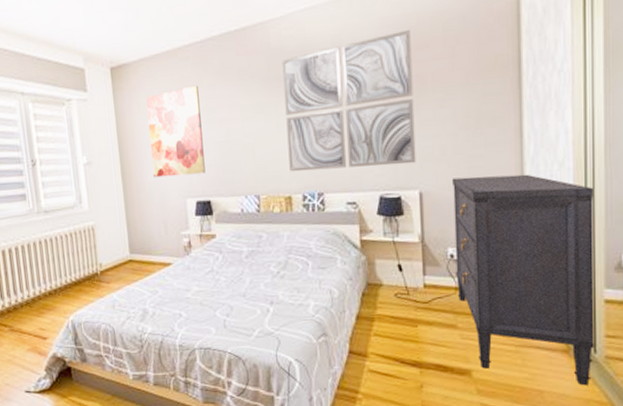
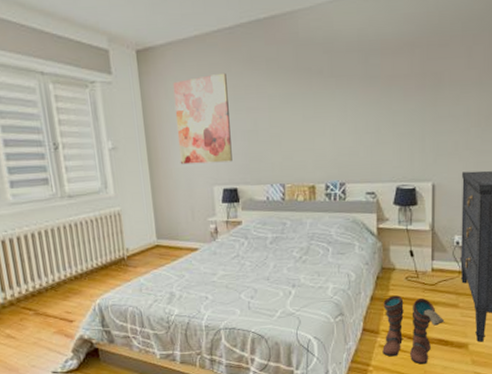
wall art: present [282,29,416,172] -> none [310,27,432,162]
boots: none [371,314,442,393] -> present [382,295,445,364]

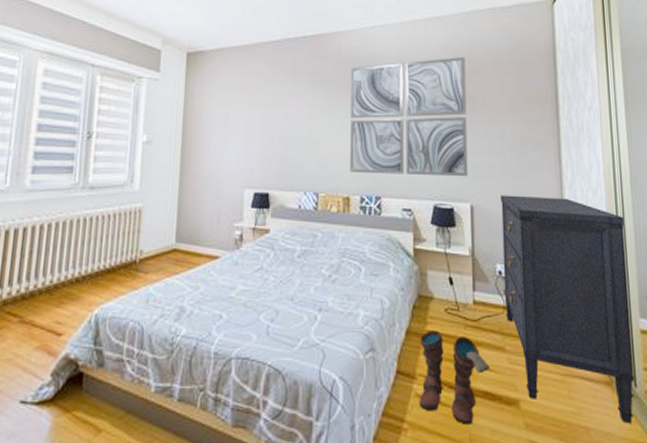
wall art: present [172,72,232,165] -> none [213,79,270,165]
wall art: none [310,27,432,162] -> present [350,56,468,177]

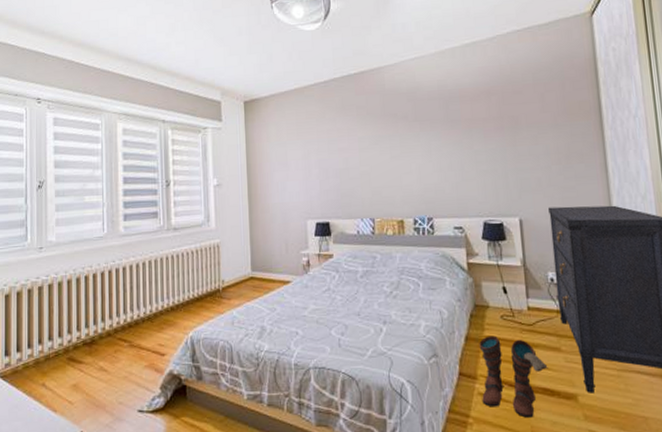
wall art: present [350,56,468,177] -> none [395,77,515,198]

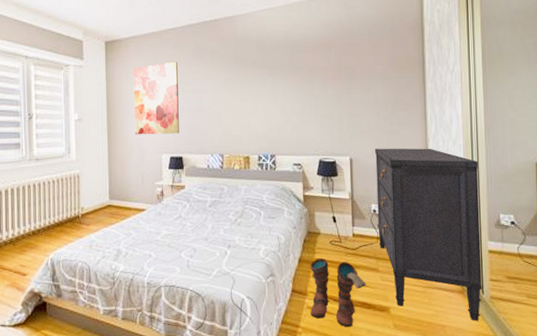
wall art: none [274,119,325,200] -> present [133,61,179,135]

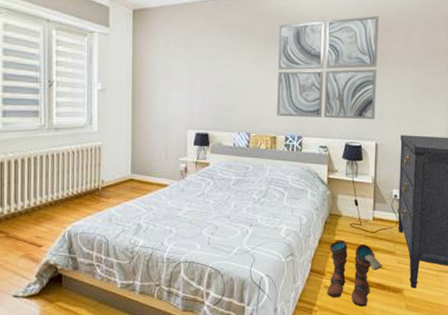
wall art: present [133,61,179,135] -> none [160,35,208,110]
wall art: none [246,31,348,137] -> present [277,15,379,120]

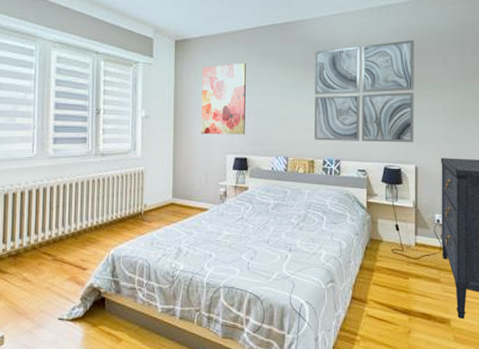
wall art: none [160,35,208,110] -> present [200,62,246,135]
boots: present [327,240,383,307] -> none [369,266,428,338]

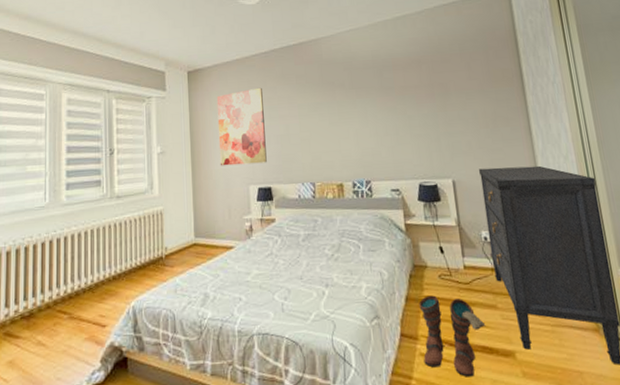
wall art: present [314,39,414,143] -> none [332,48,448,162]
boots: none [369,266,428,338] -> present [419,295,486,377]

